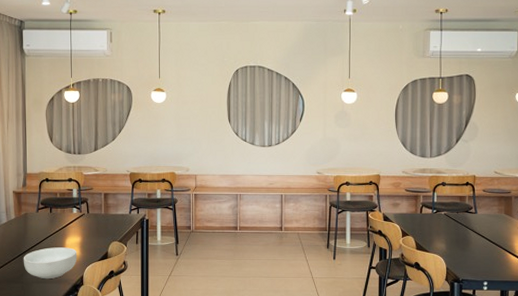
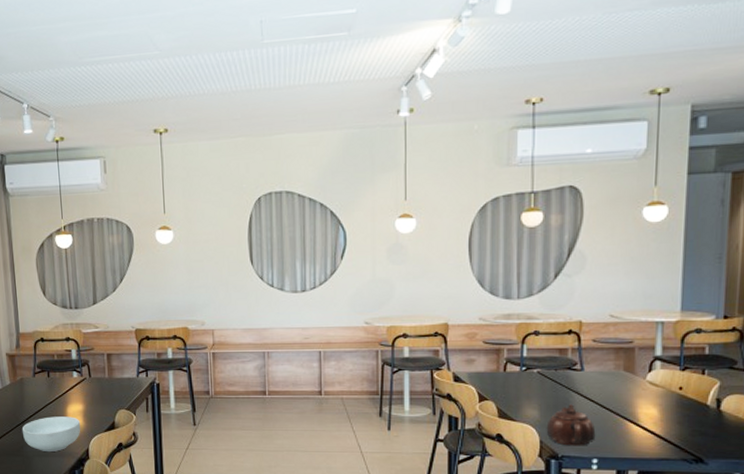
teapot: none [451,239,486,272] -> present [546,404,596,446]

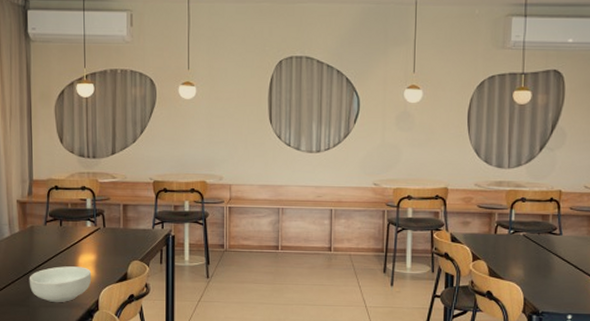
teapot: present [546,404,596,446] -> none [529,265,571,303]

